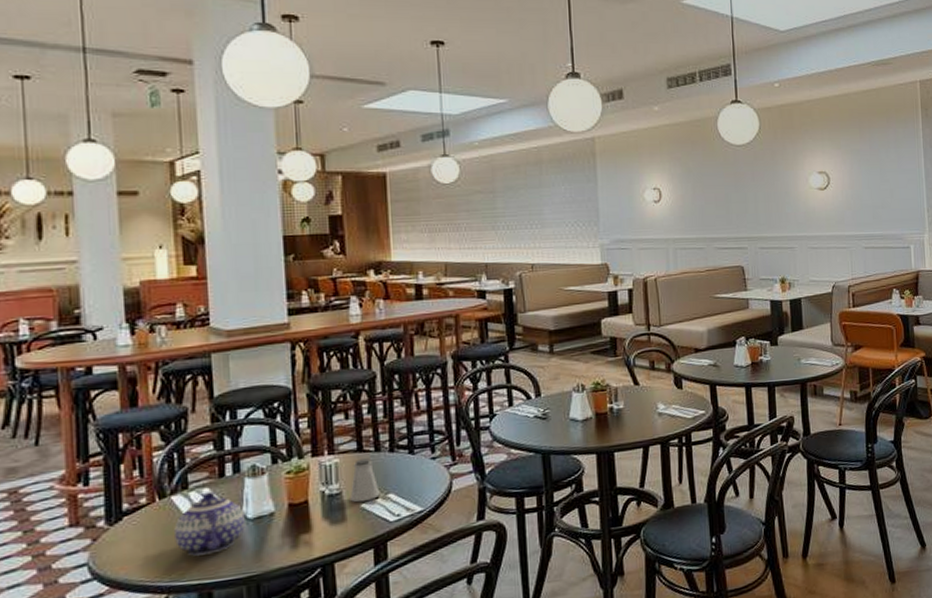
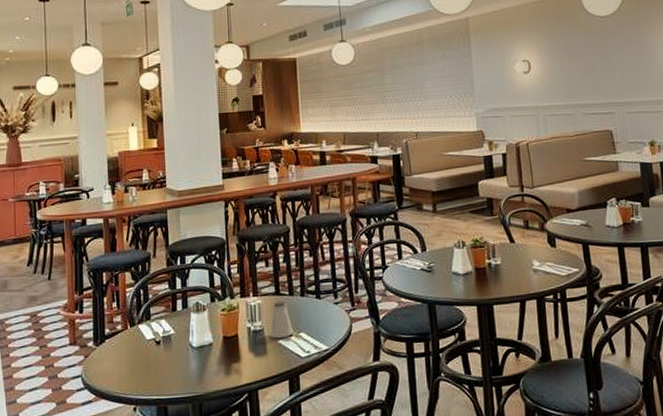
teapot: present [174,491,245,556] -> none [141,323,191,375]

